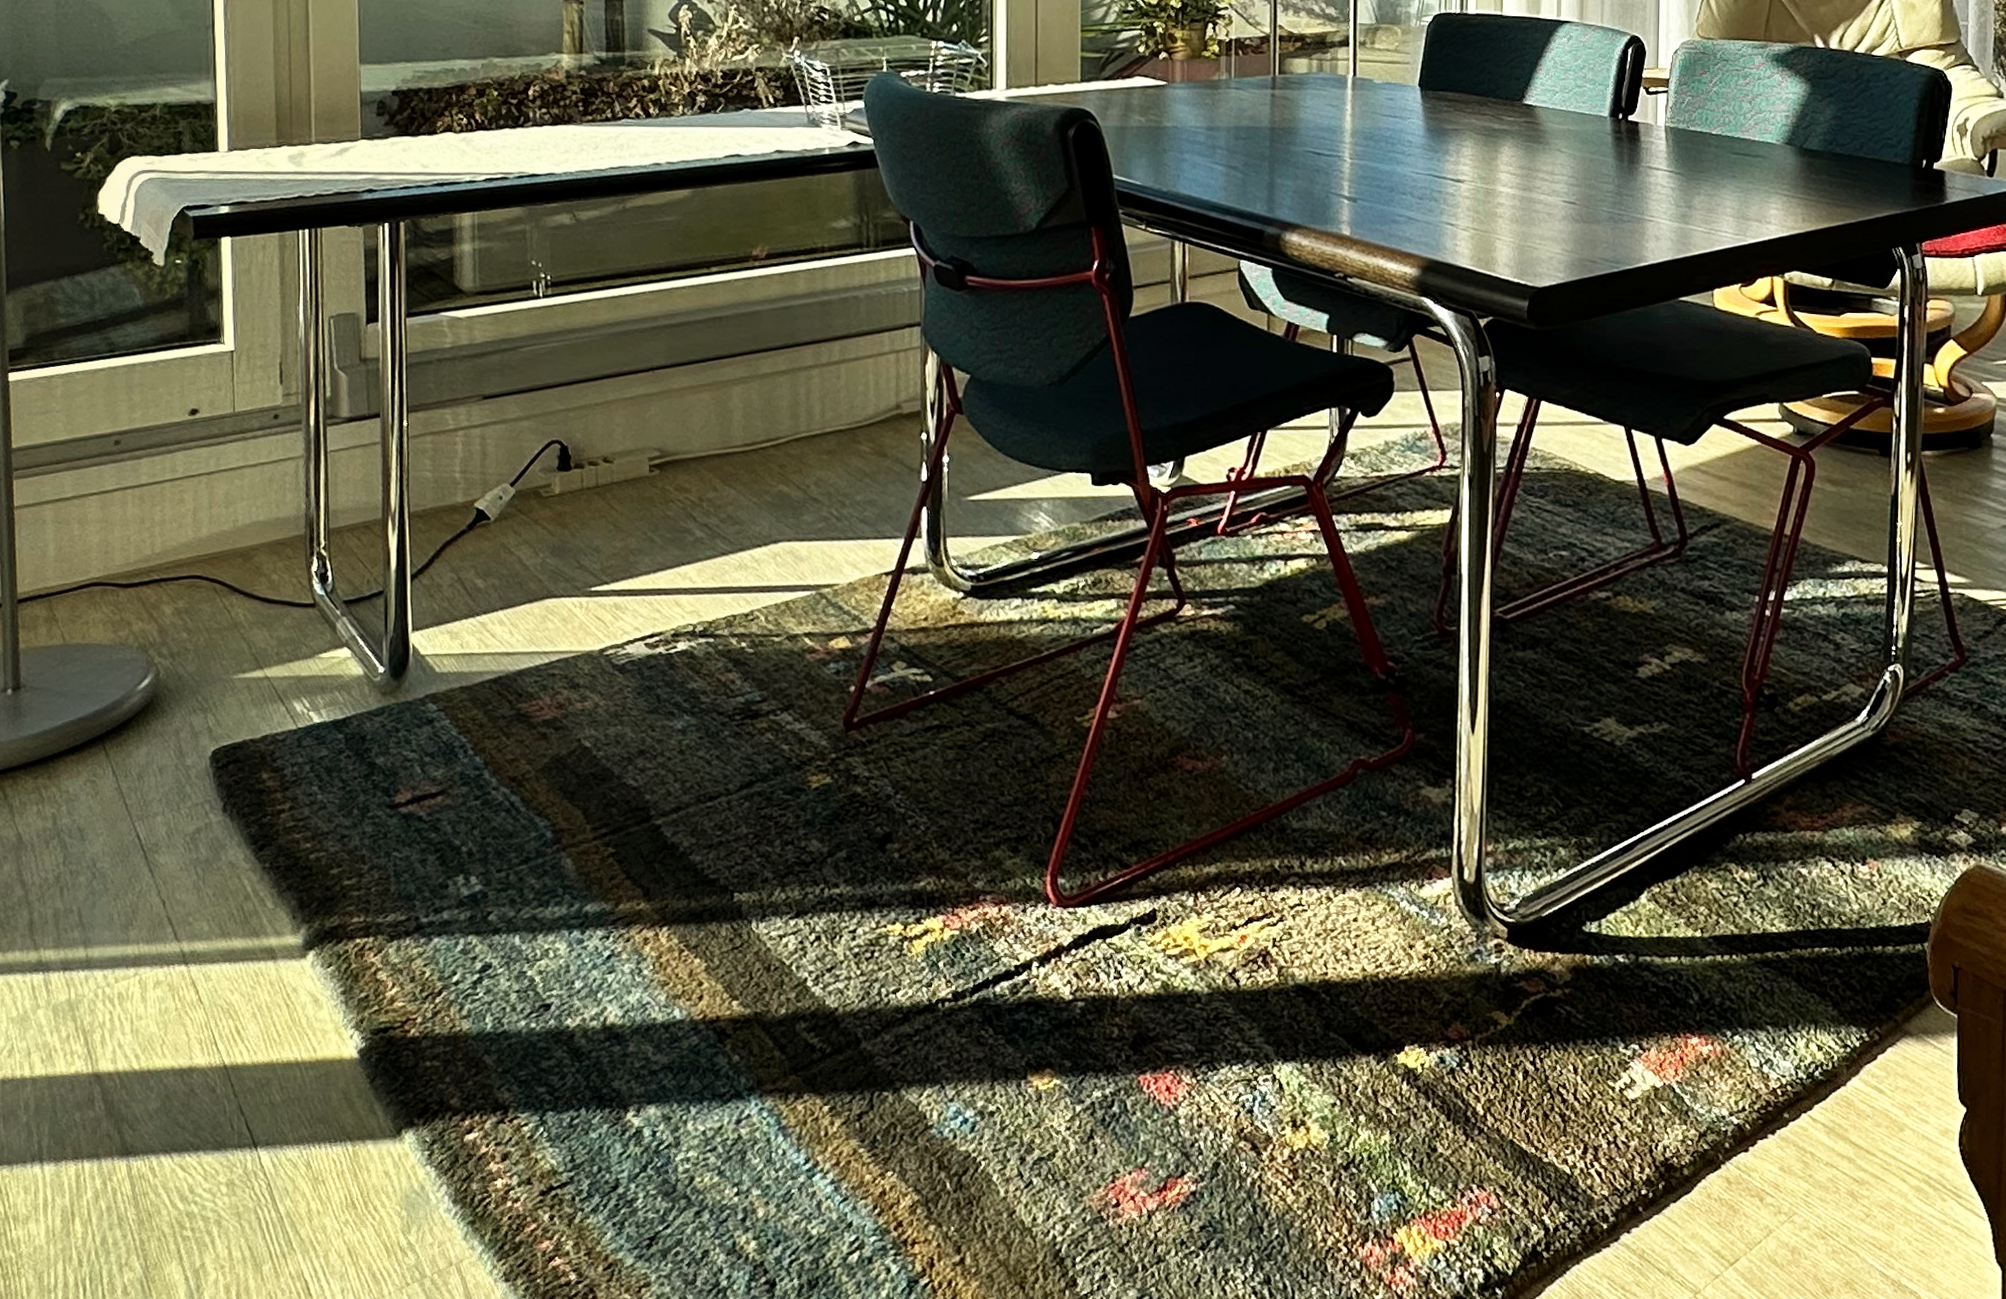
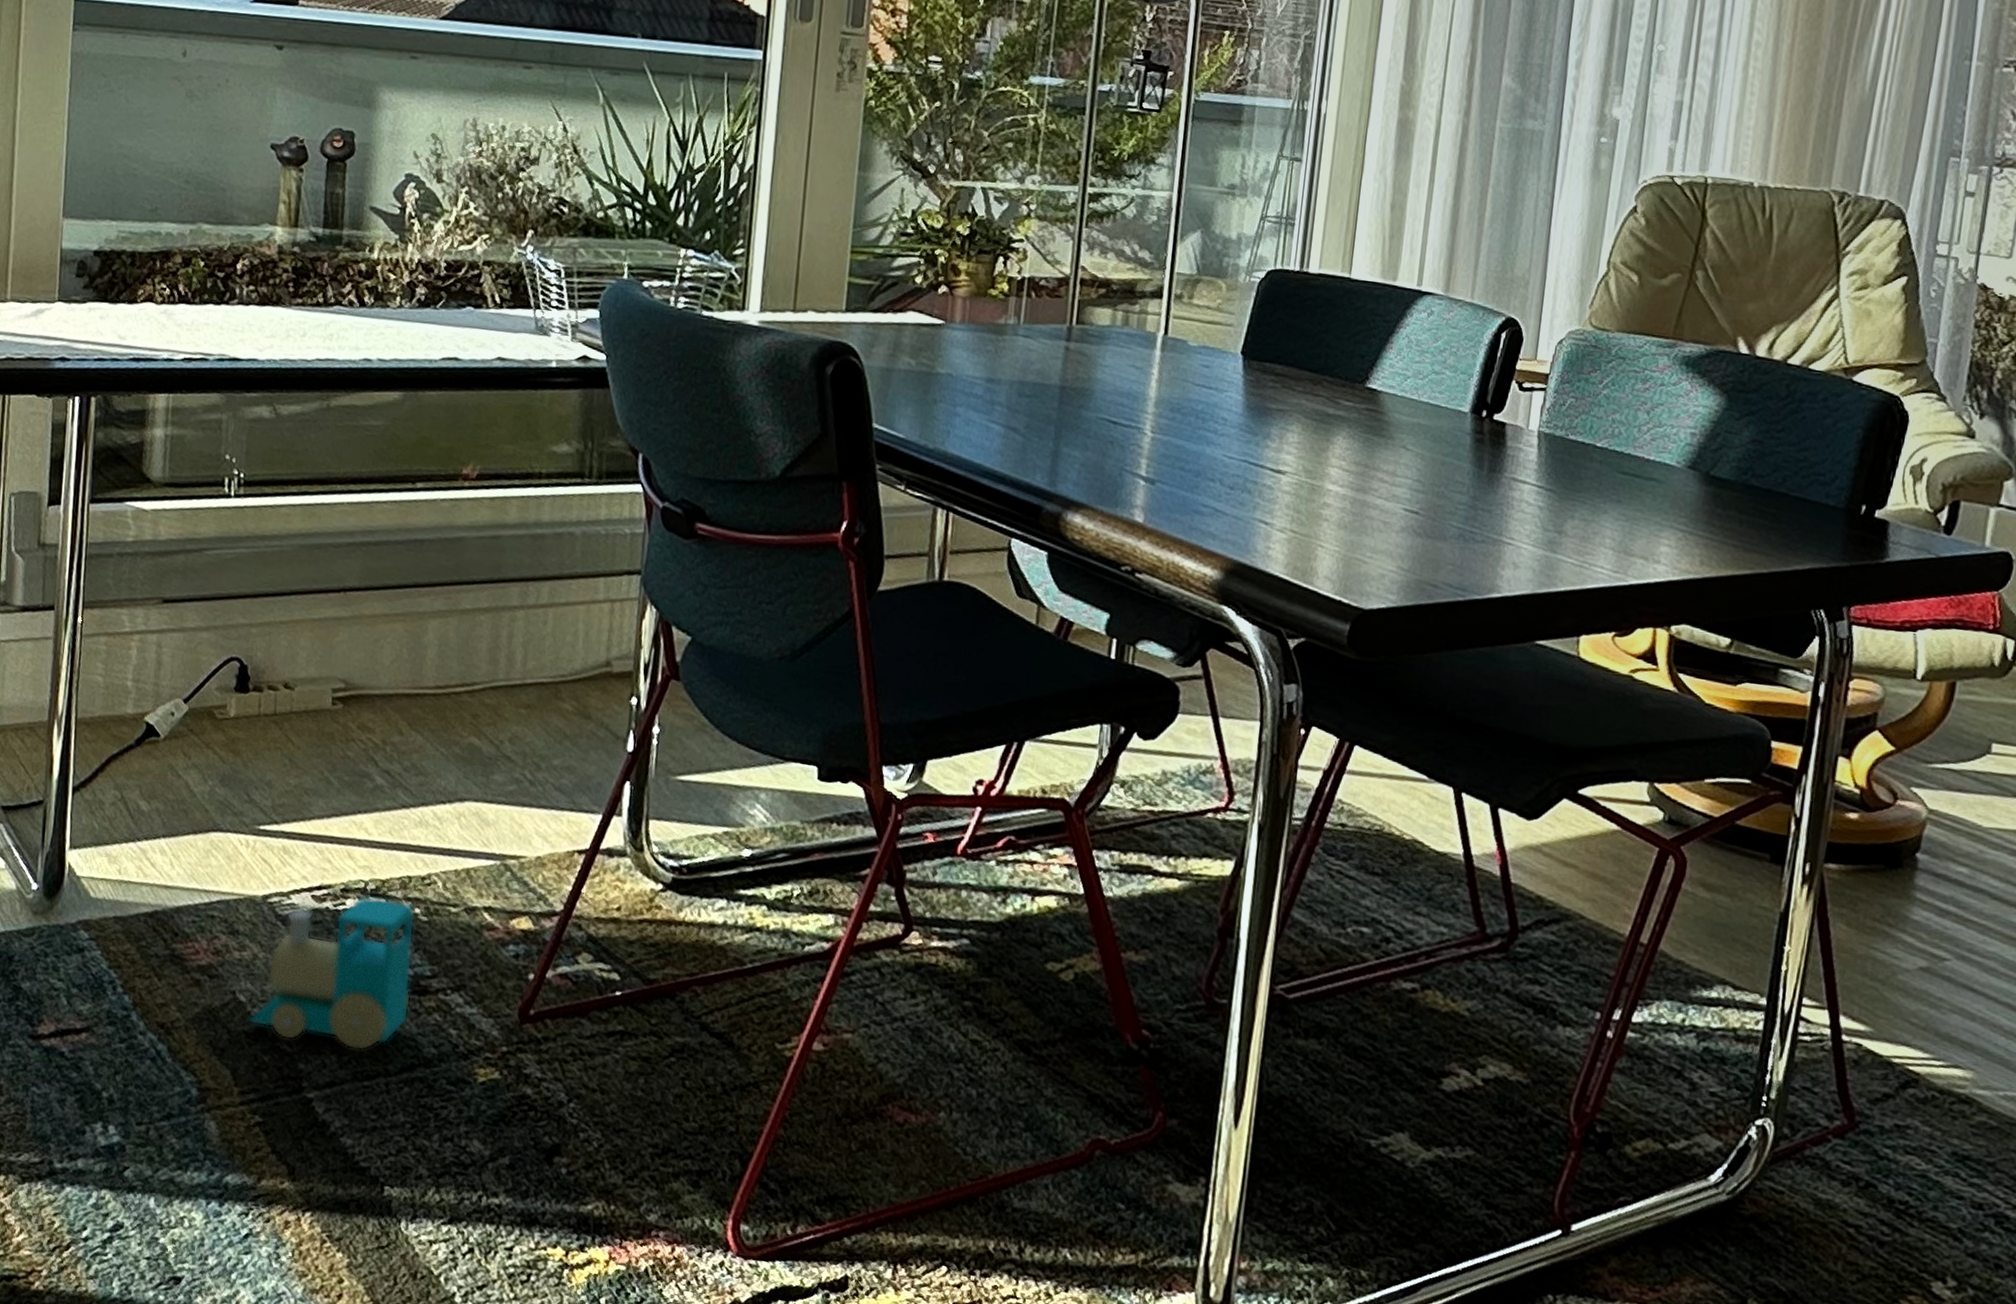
toy train: none [594,637,744,776] -> present [248,895,415,1051]

